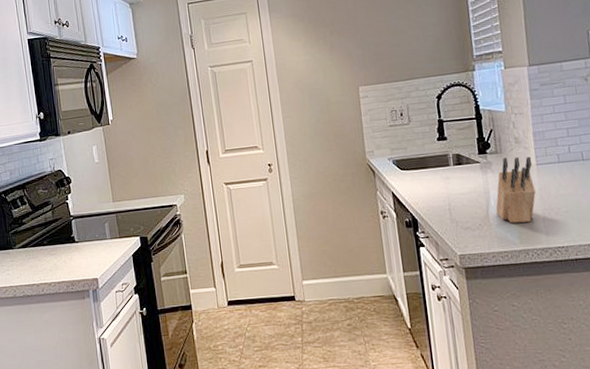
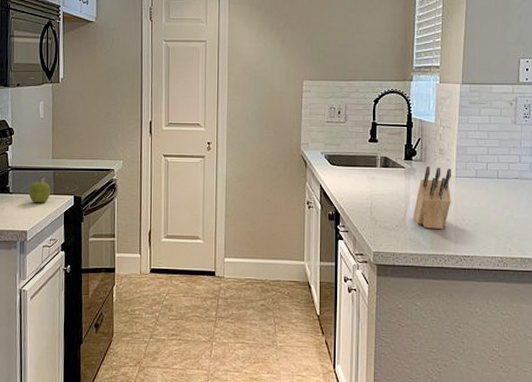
fruit: none [93,225,116,249] -> present [28,180,51,203]

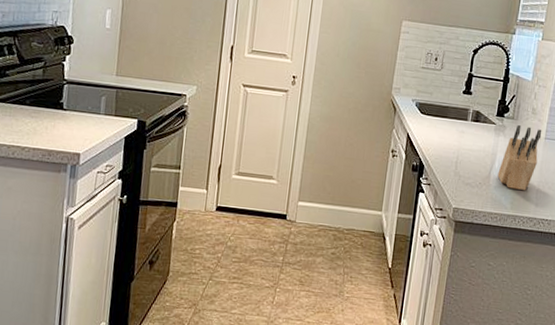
fruit: present [28,180,51,203] -> none [85,98,112,124]

